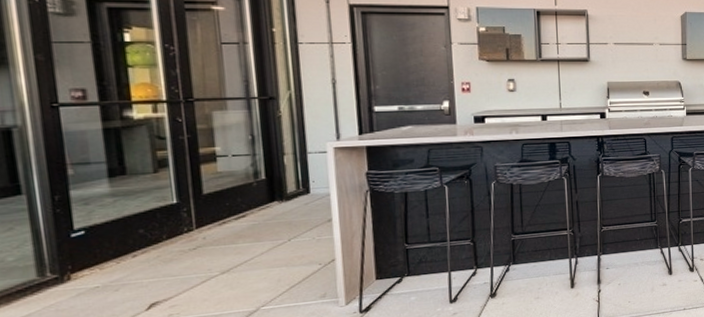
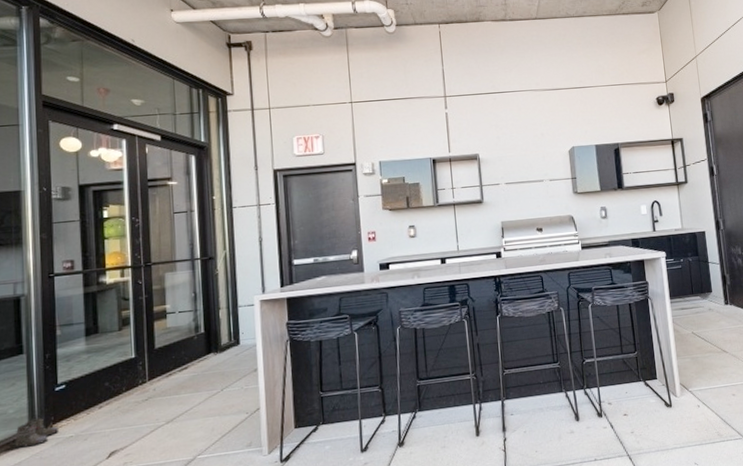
boots: none [18,267,81,300] -> present [14,418,60,448]

